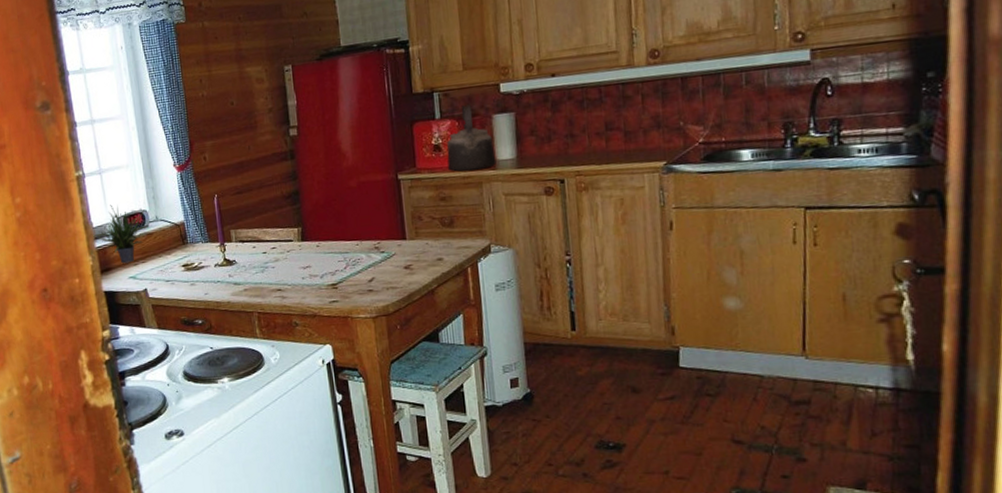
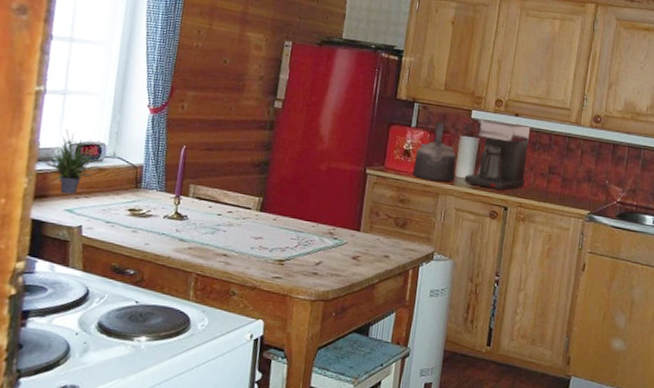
coffee maker: none [506,83,579,165] -> present [463,120,530,190]

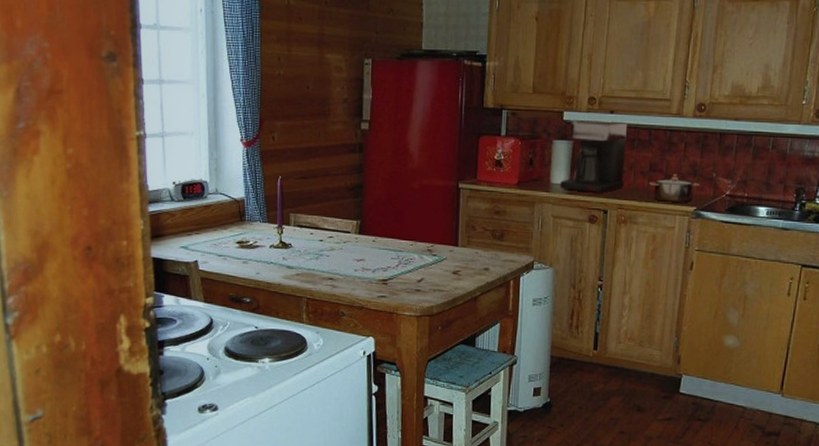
potted plant: present [39,129,105,195] -> none [150,170,210,233]
kettle: present [412,120,457,183] -> none [506,125,551,191]
cooking pot: none [546,177,595,207] -> present [648,173,701,203]

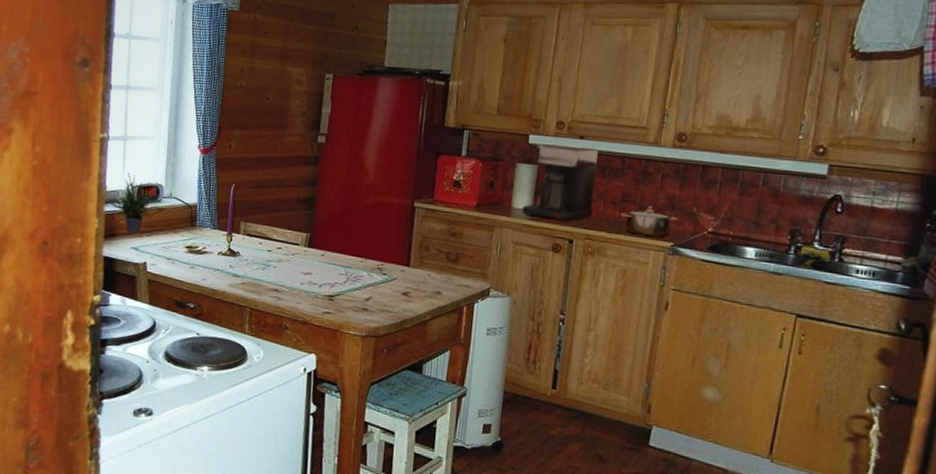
potted plant: none [150,170,210,233] -> present [107,172,164,234]

